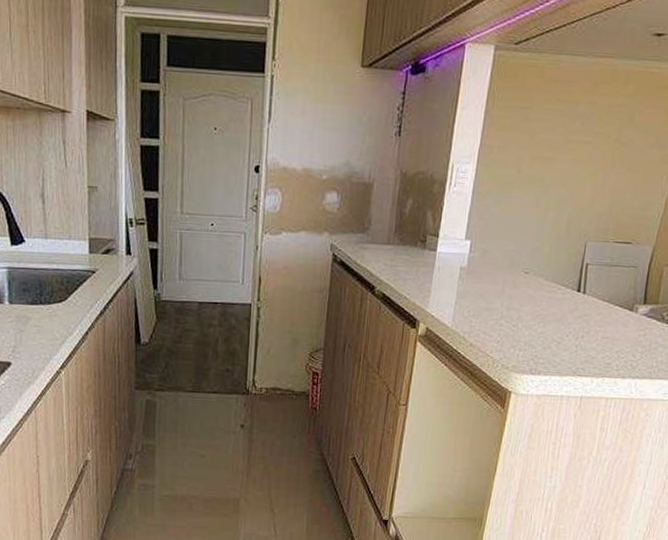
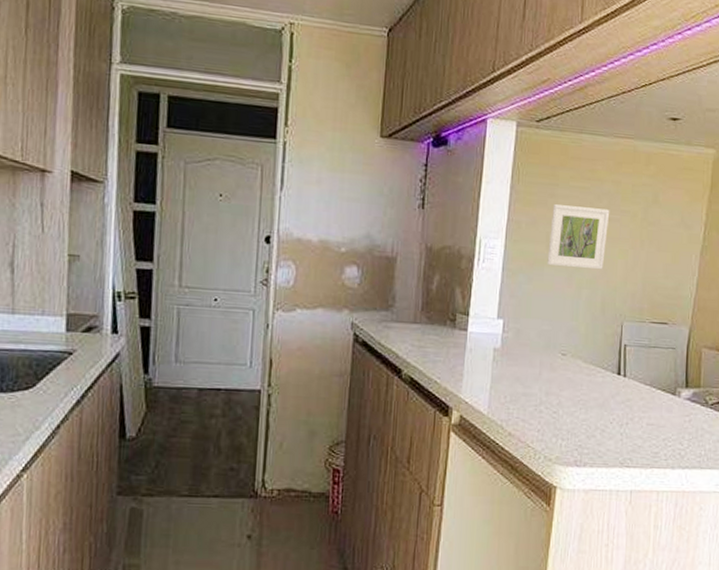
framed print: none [516,128,583,192] -> present [547,204,610,270]

